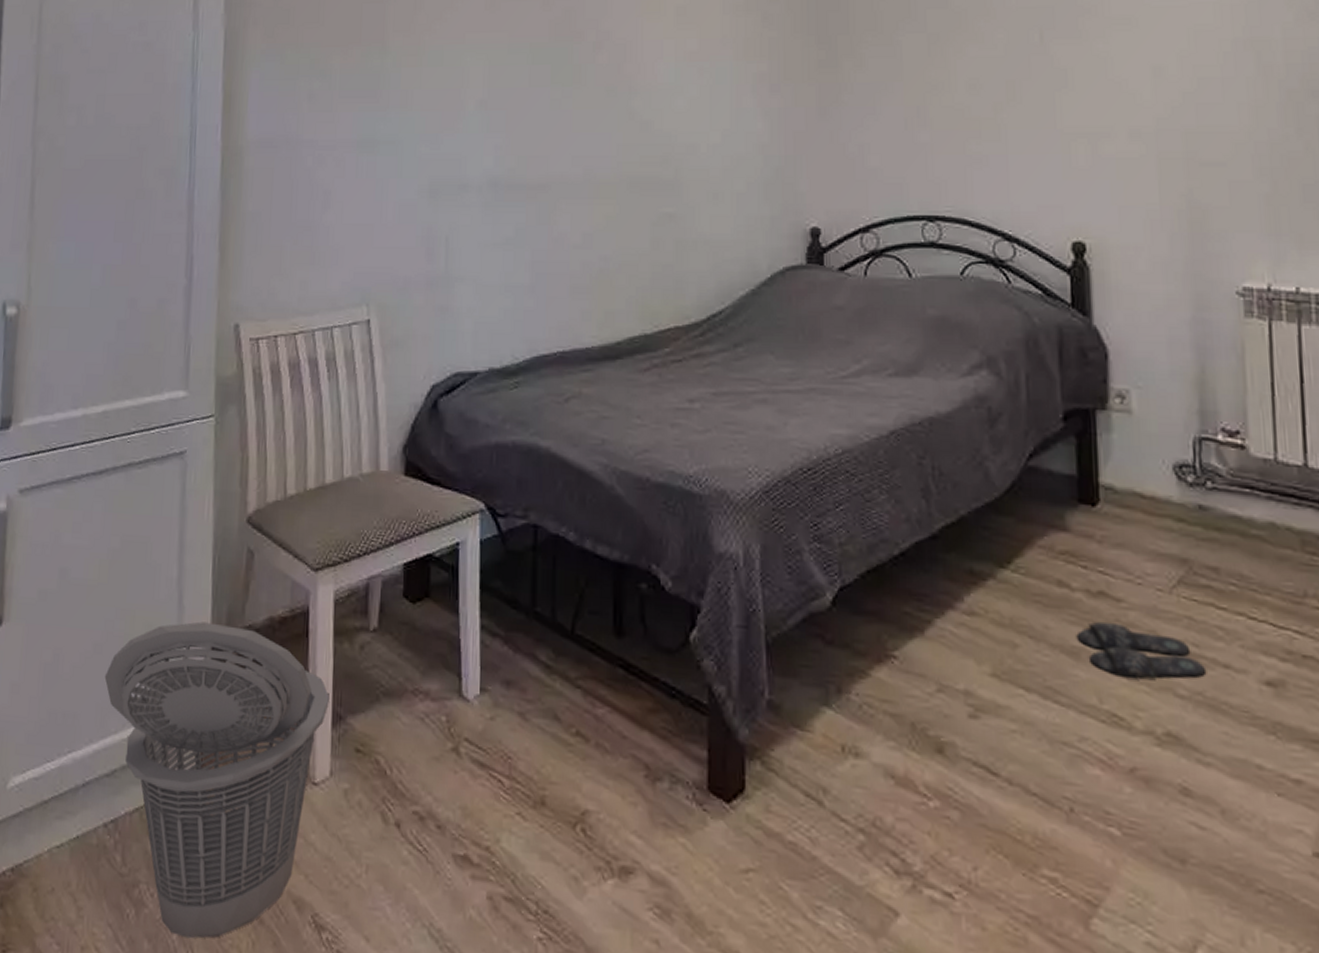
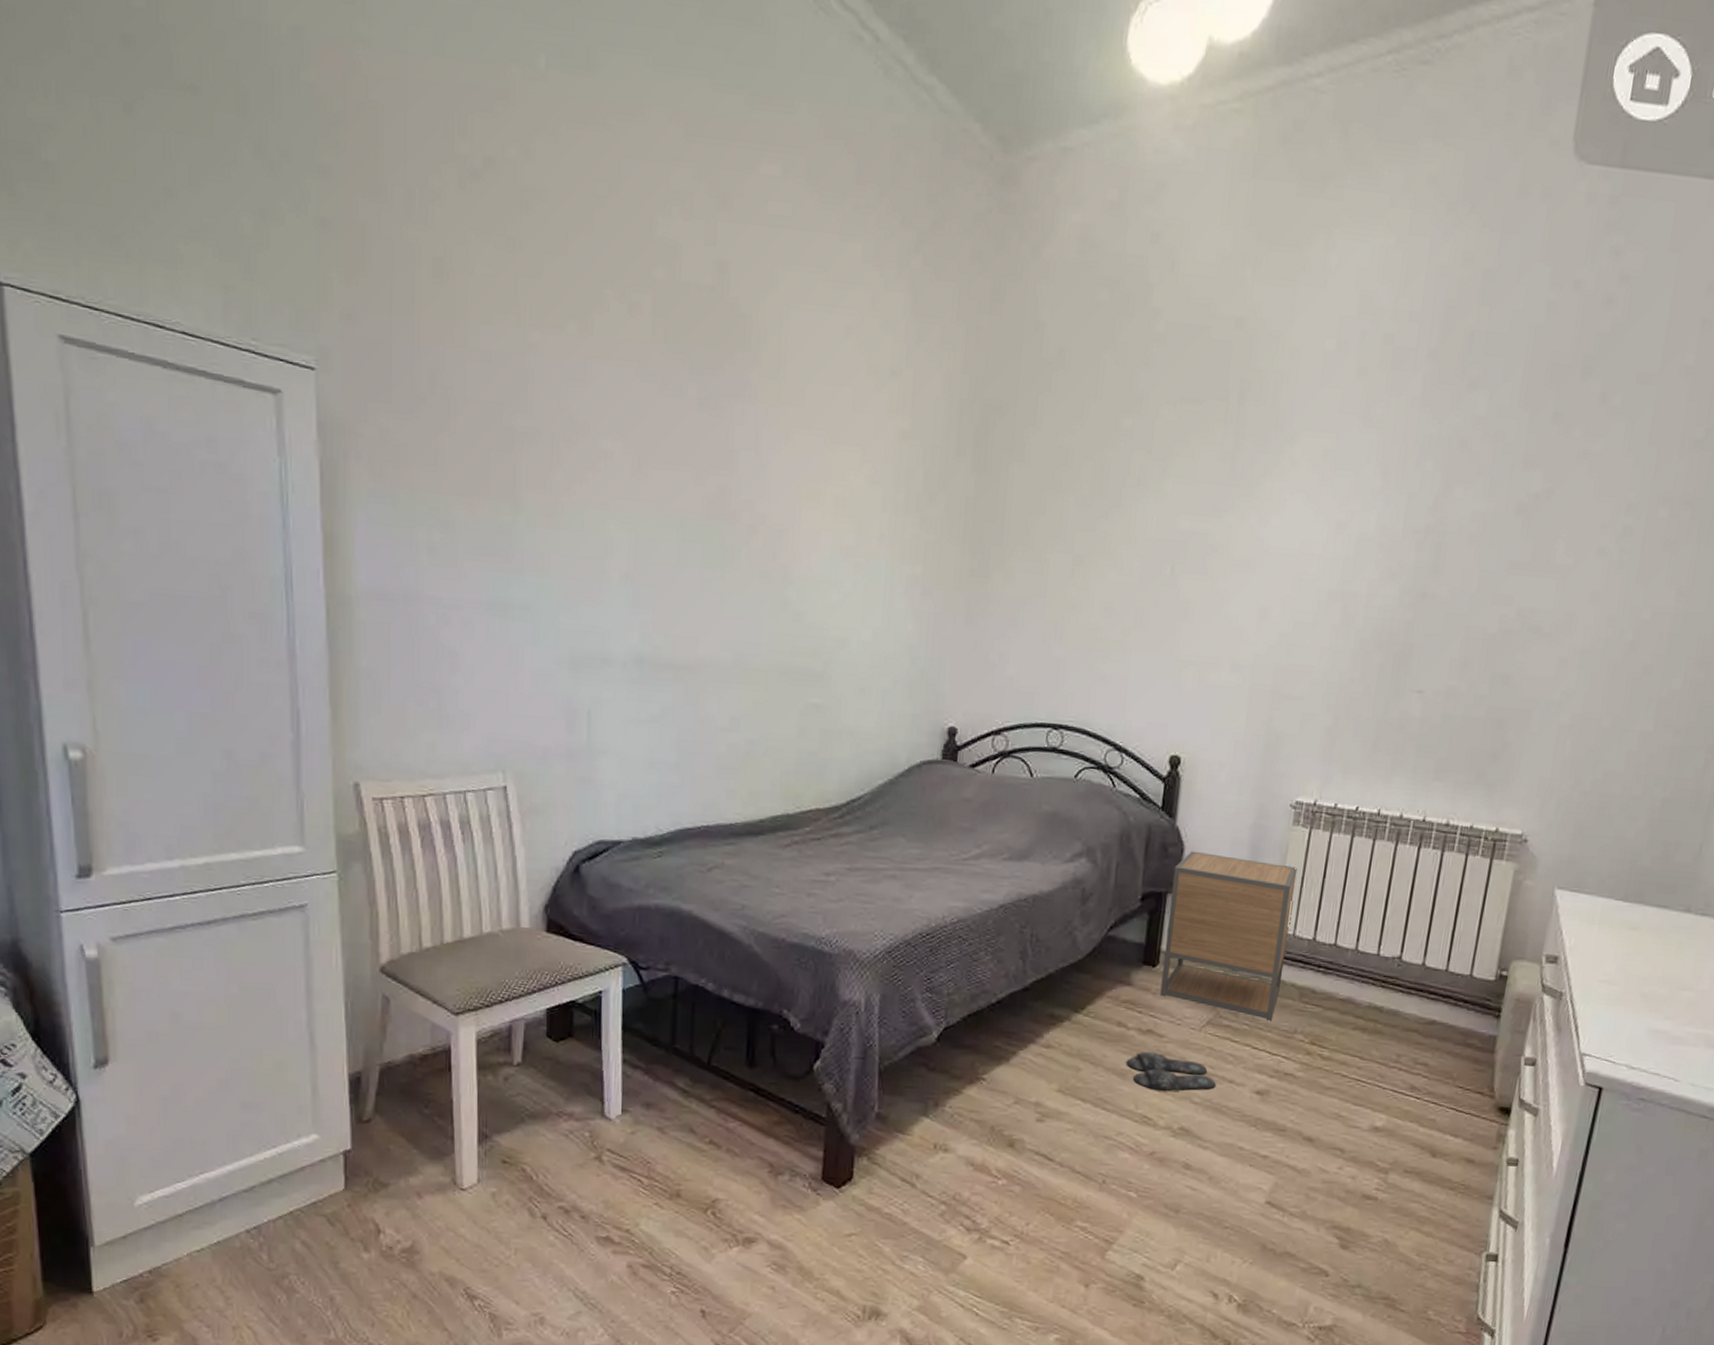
laundry basket: present [104,621,329,939] -> none [233,1059,474,1314]
nightstand: none [1099,355,1272,579] -> present [1160,850,1296,1021]

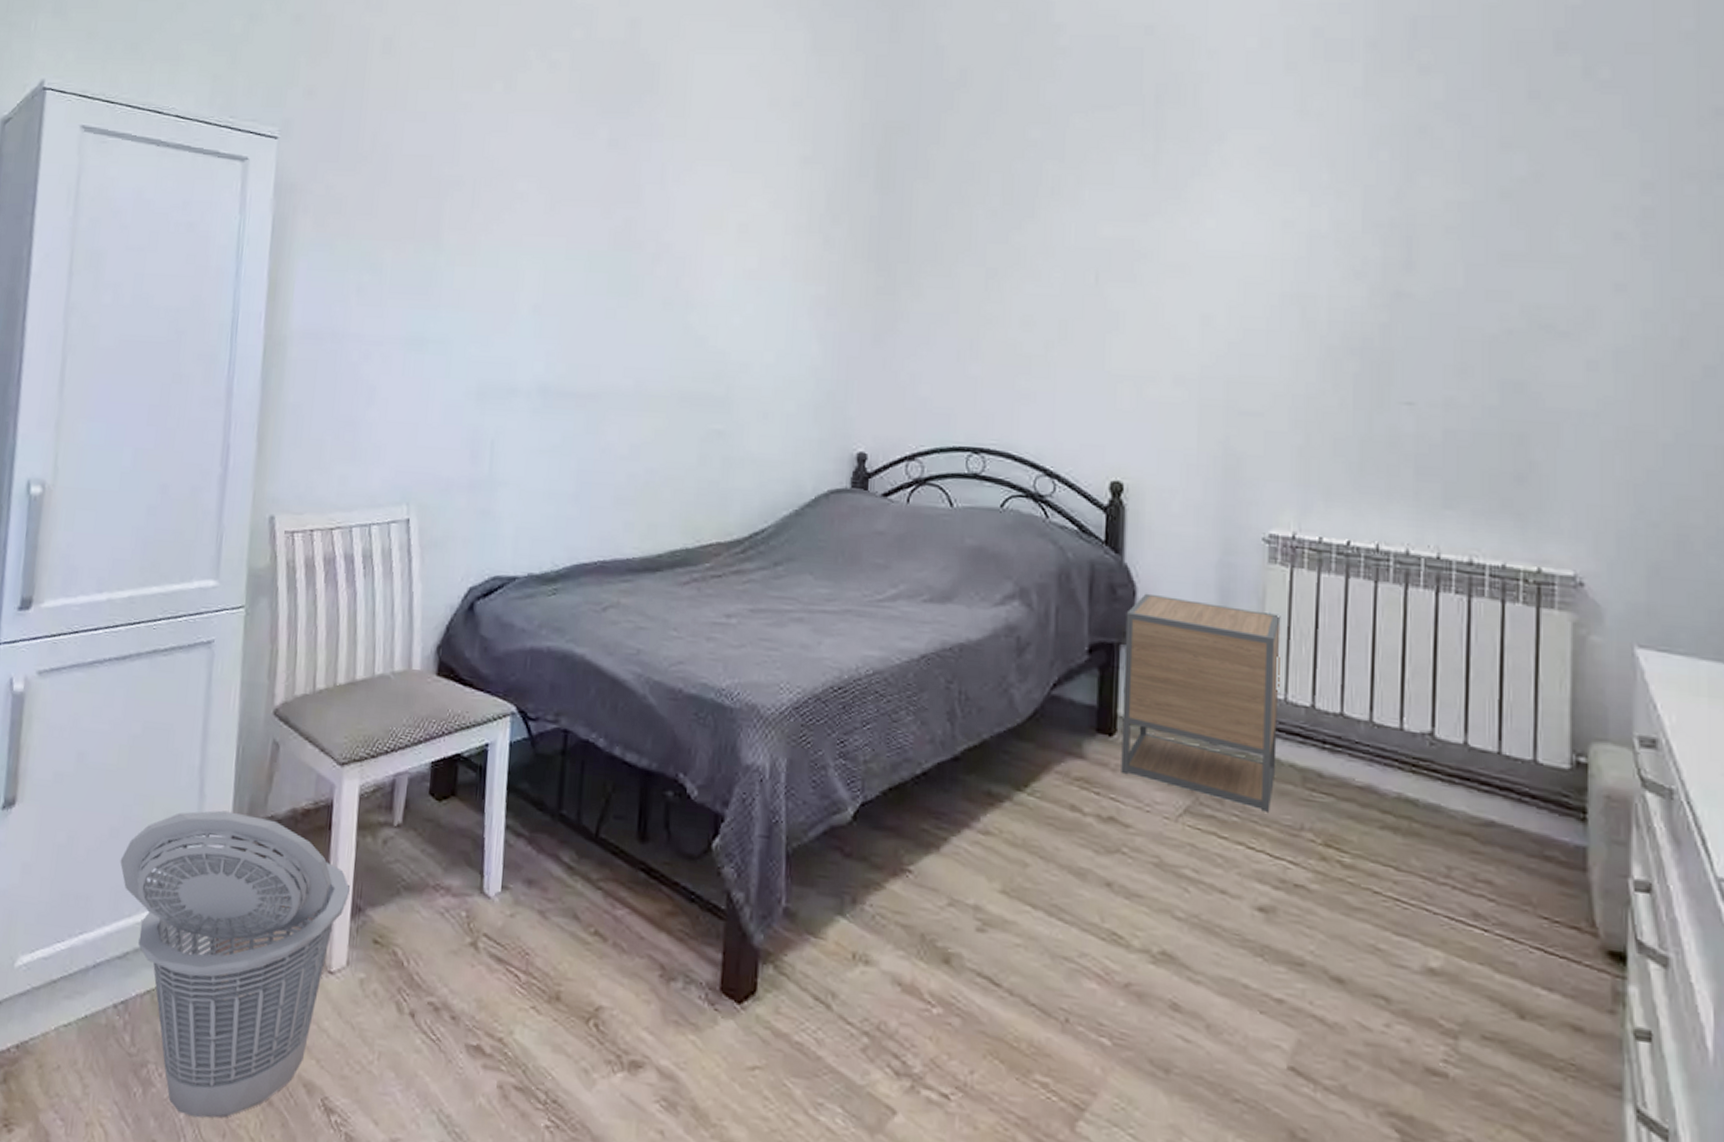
laundry basket: none [233,1059,474,1314] -> present [120,810,350,1118]
slippers: present [1126,1051,1217,1092] -> none [1084,845,1204,901]

